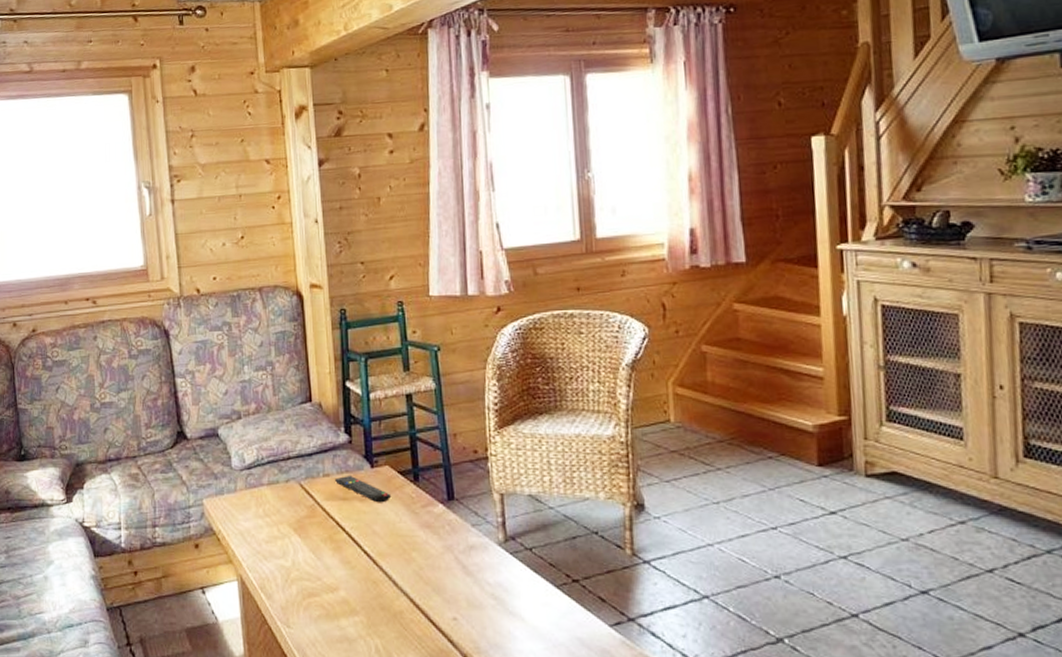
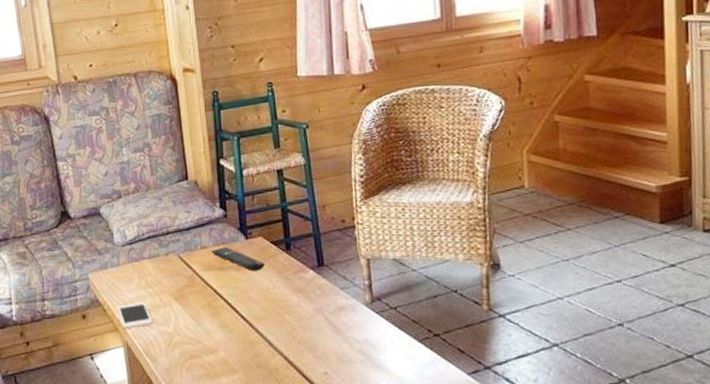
cell phone: none [232,532,270,561] -> present [117,302,153,328]

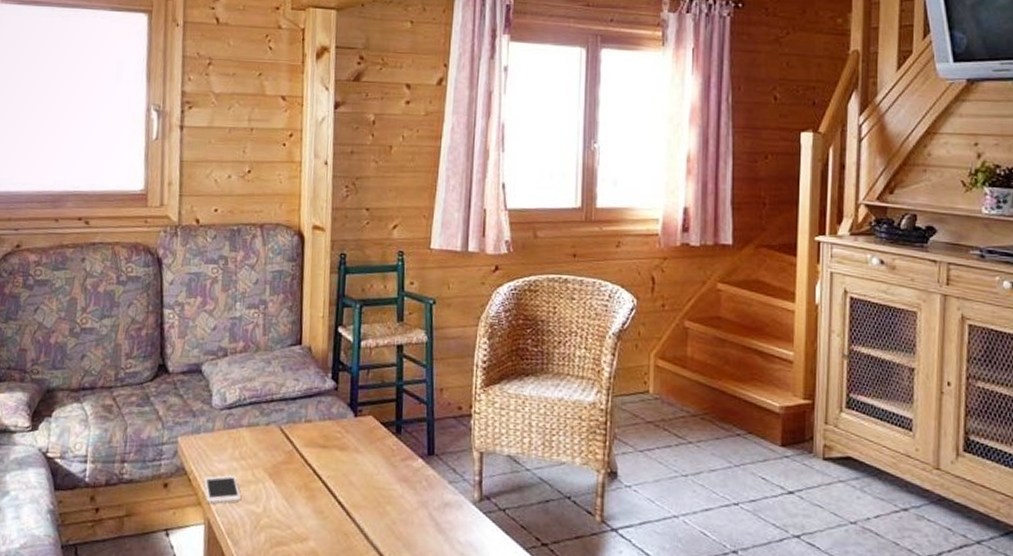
remote control: present [211,246,265,272] -> none [315,422,372,454]

